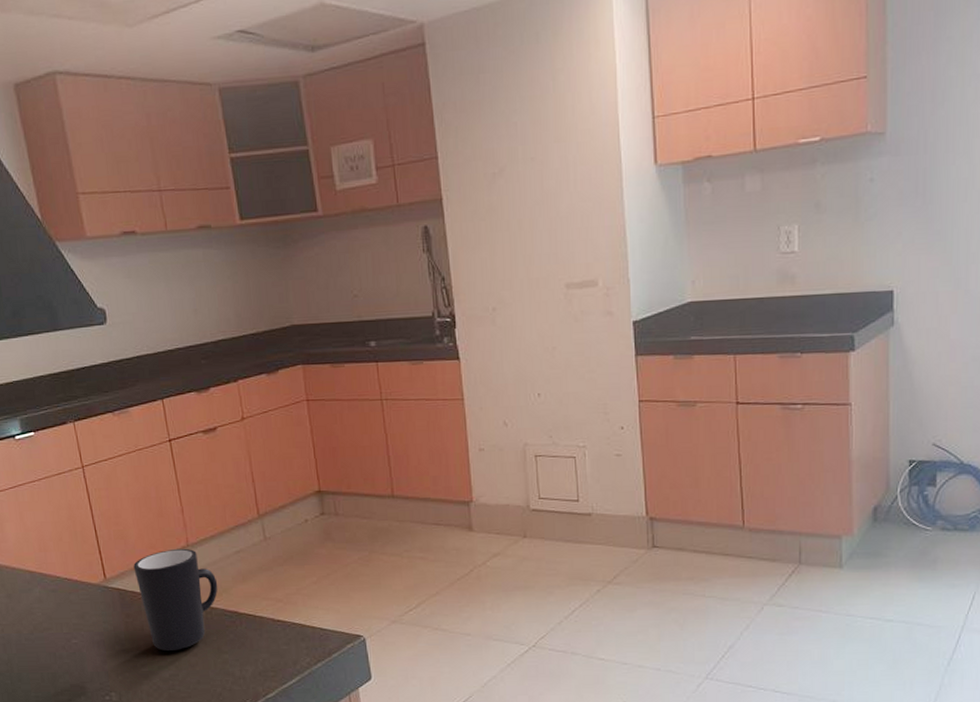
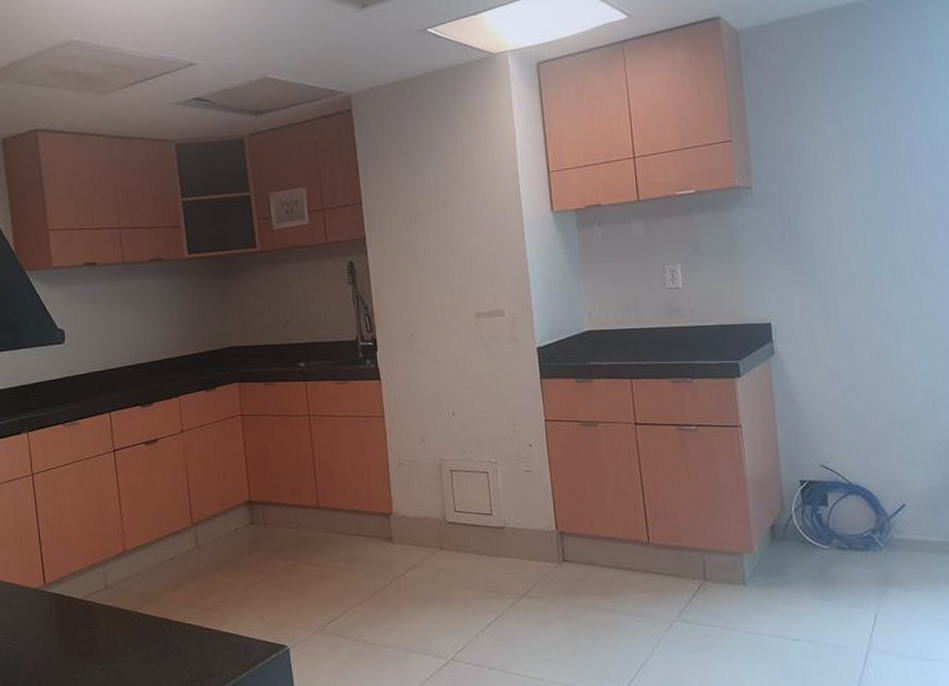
mug: present [133,548,218,652] -> none [72,554,151,659]

